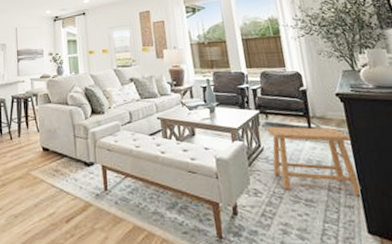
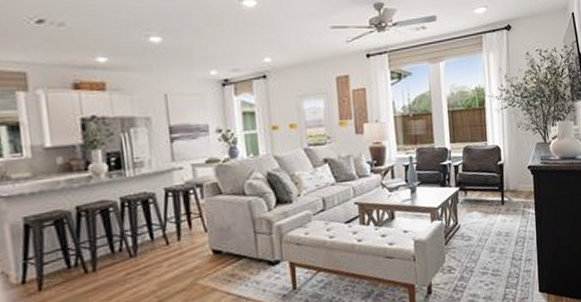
stool: present [266,126,361,197] -> none [464,200,538,264]

